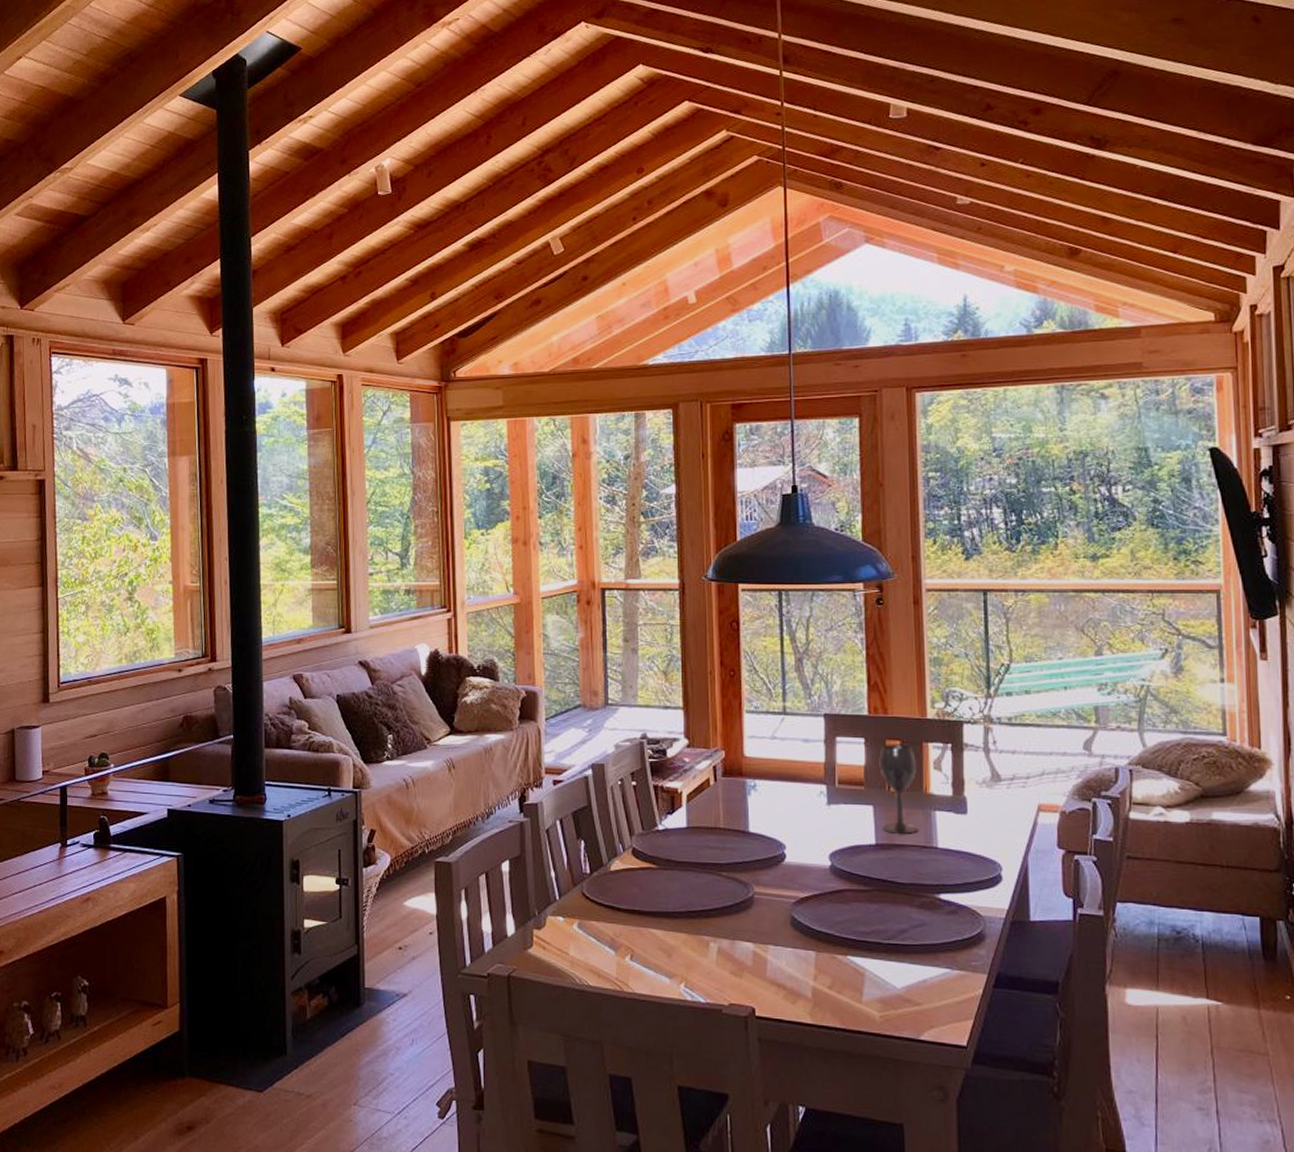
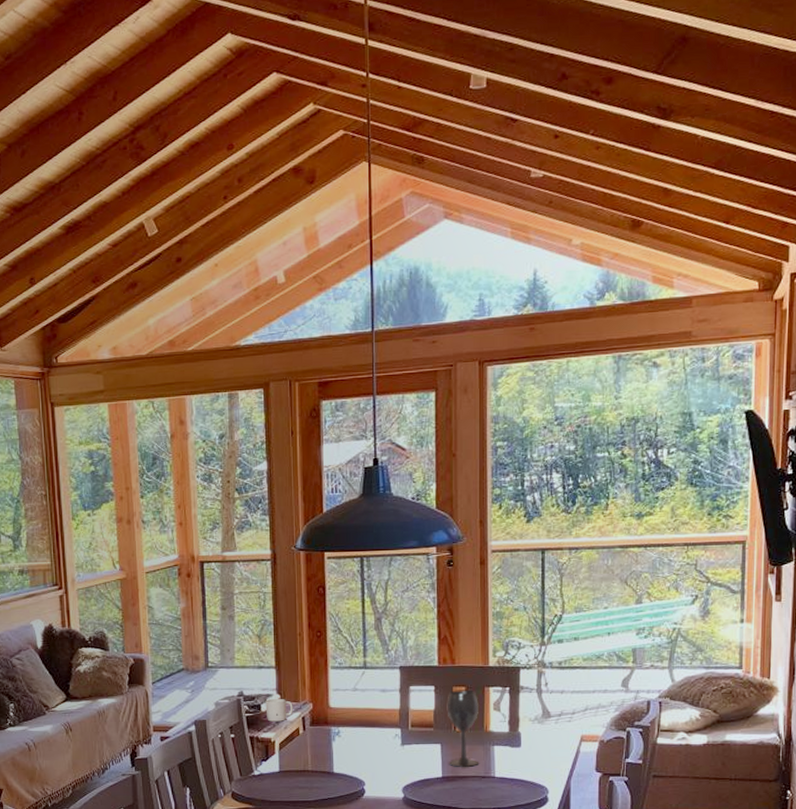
mug: none [671,743,703,770] -> present [265,698,293,722]

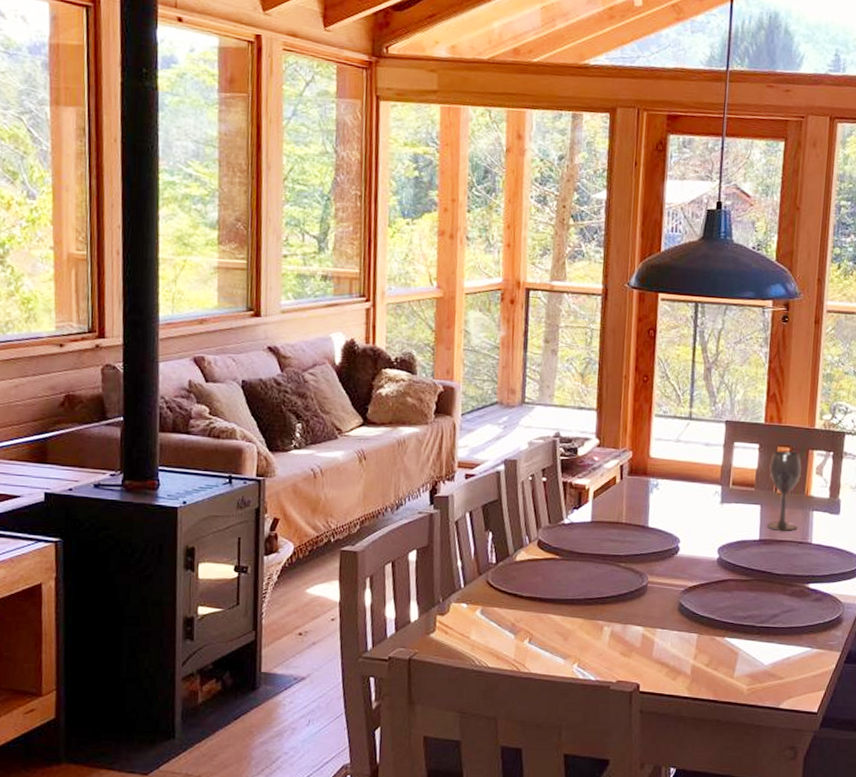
mug: present [265,698,293,722] -> none [582,443,612,468]

